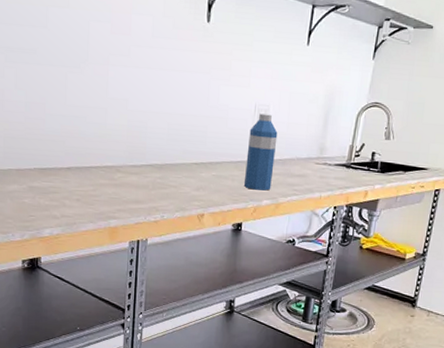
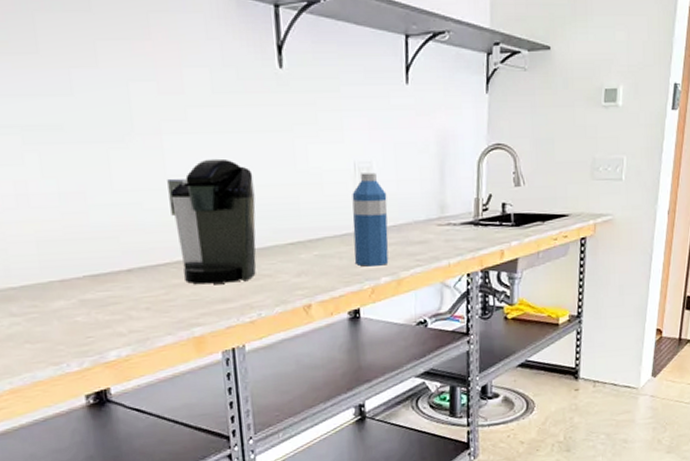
coffee maker: none [107,88,174,188] -> present [167,158,257,285]

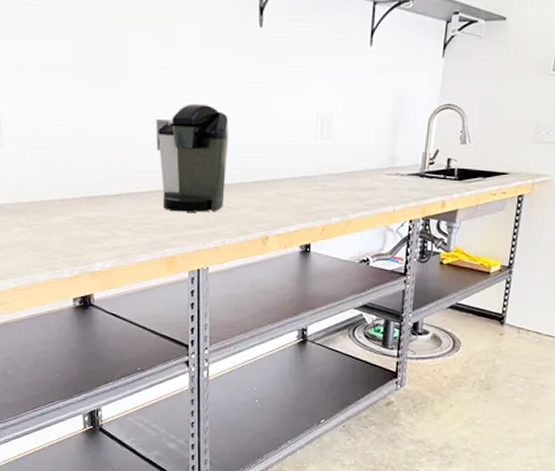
water bottle: present [352,172,389,267] -> none [309,123,344,207]

